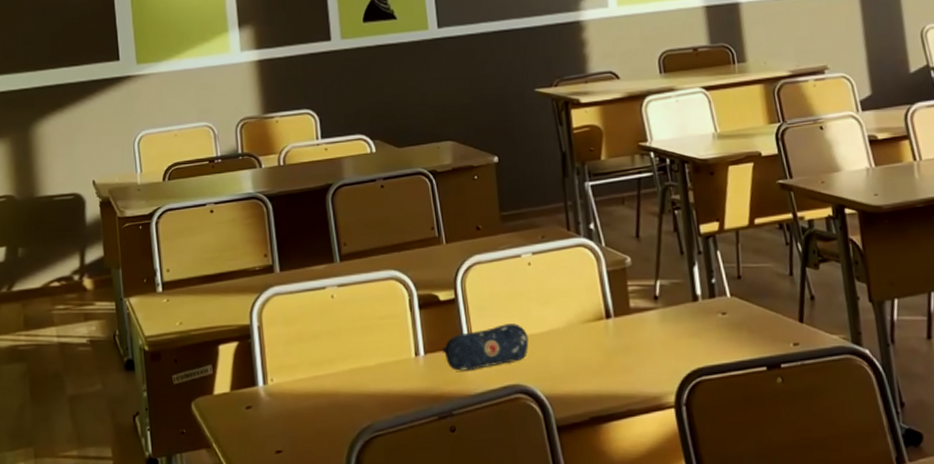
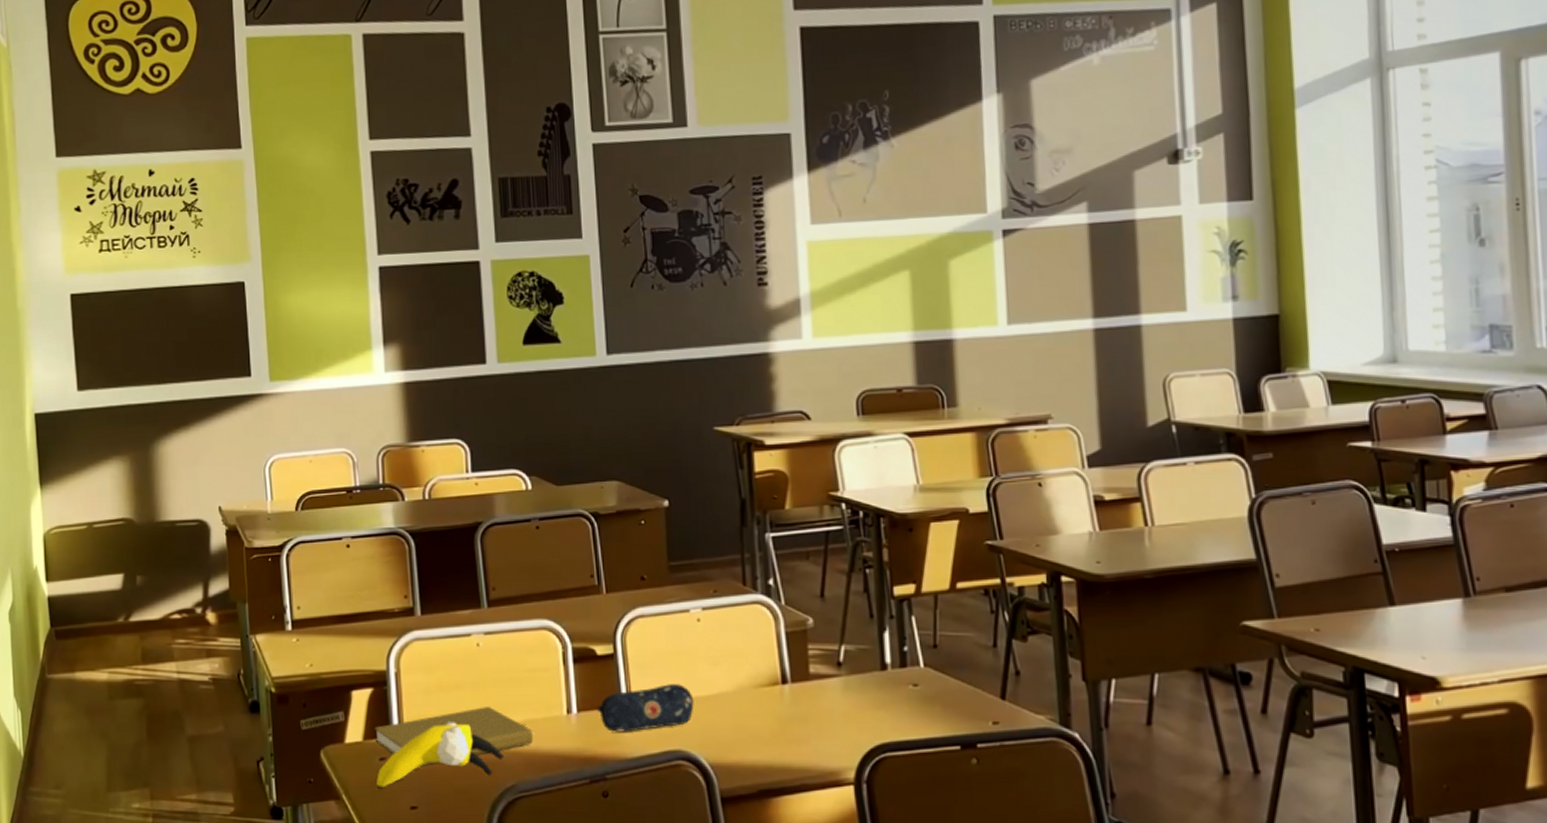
book: none [241,354,385,411] -> present [375,707,533,765]
banana: none [243,369,360,436] -> present [376,722,504,789]

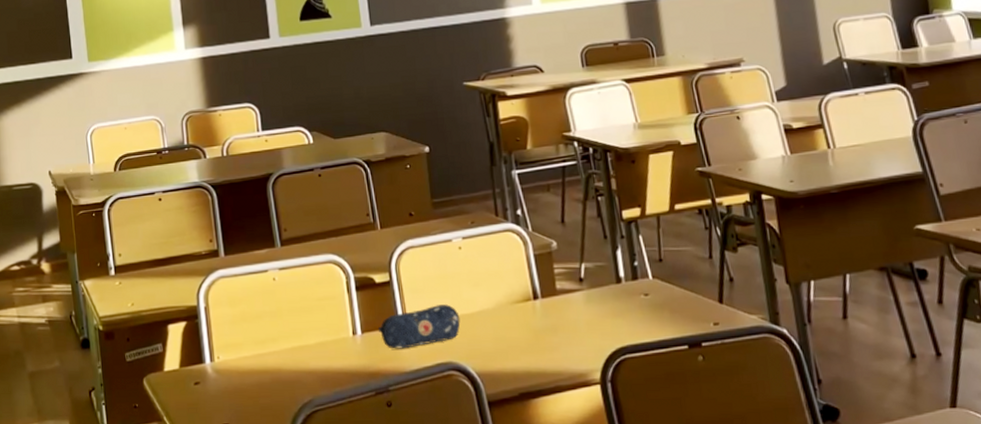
book: present [375,707,533,765] -> none [189,333,325,386]
banana: present [376,722,504,789] -> none [192,348,301,410]

